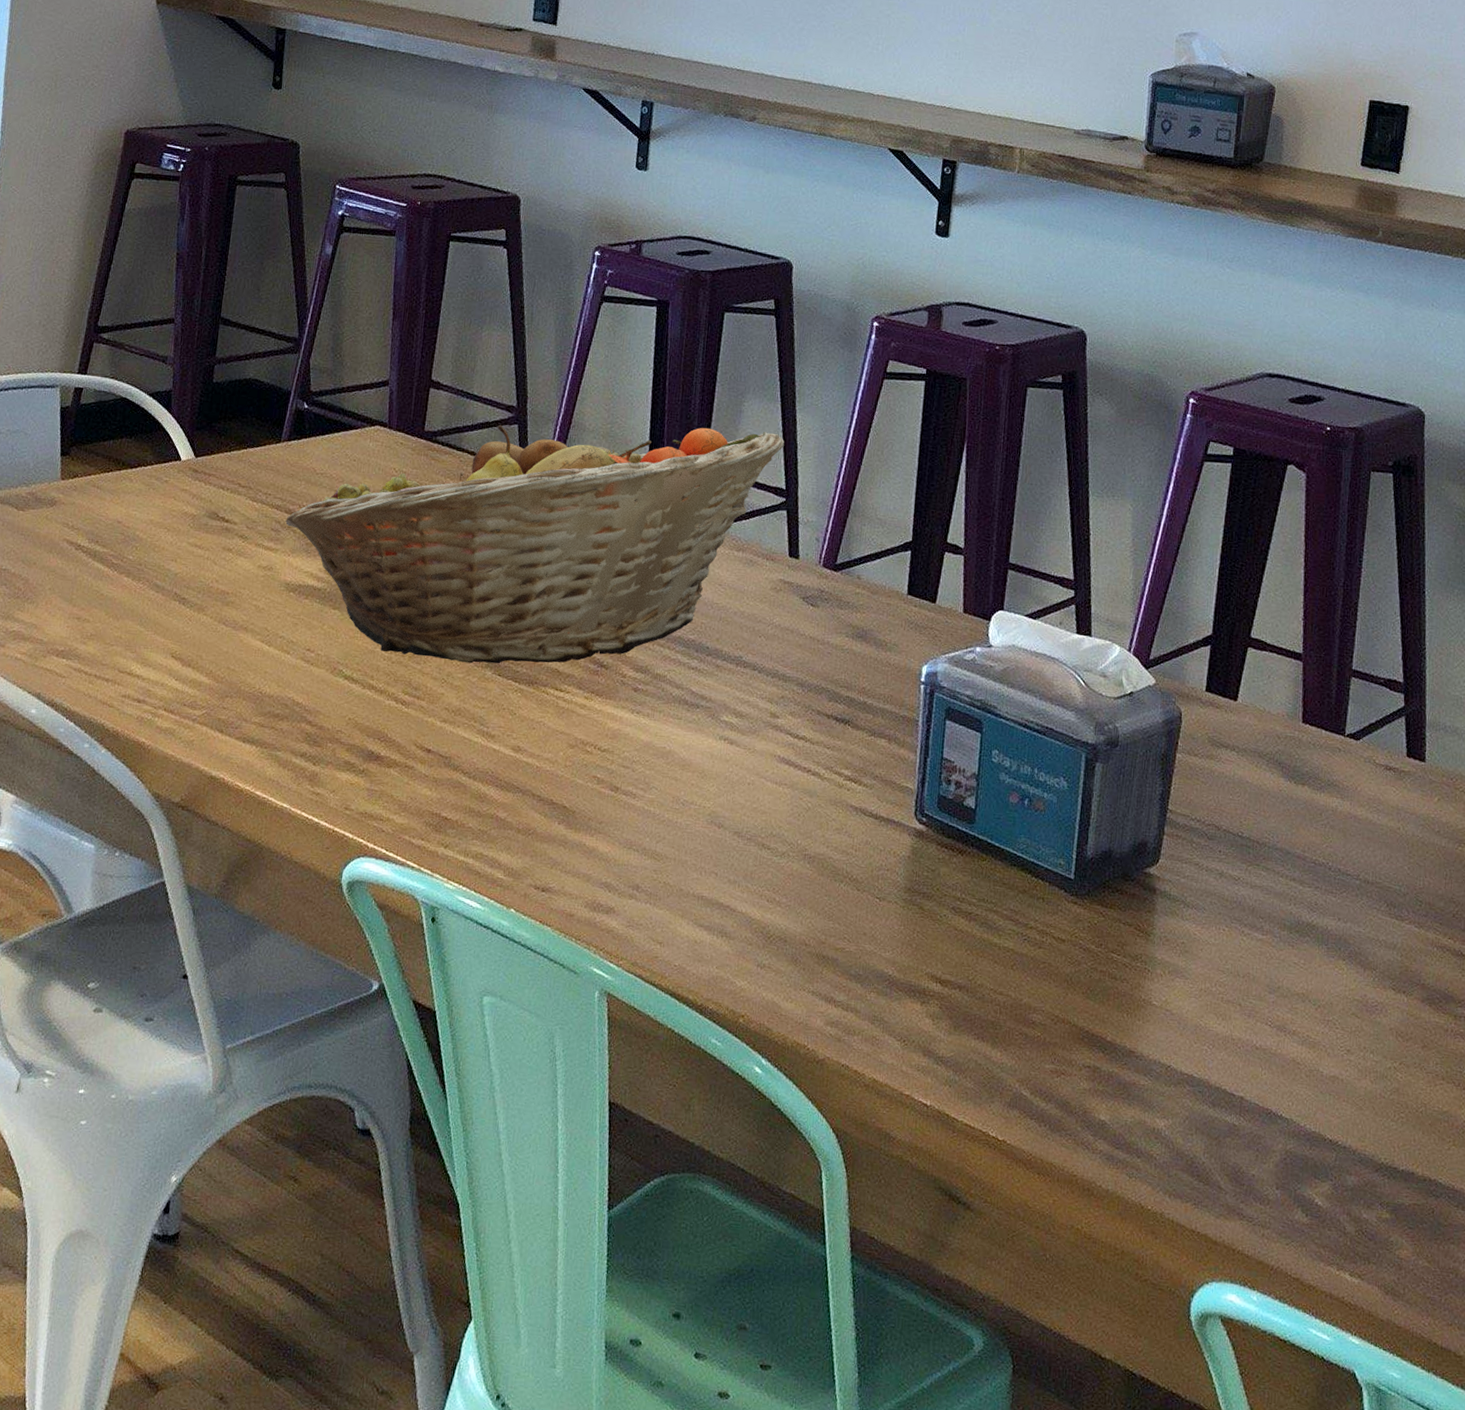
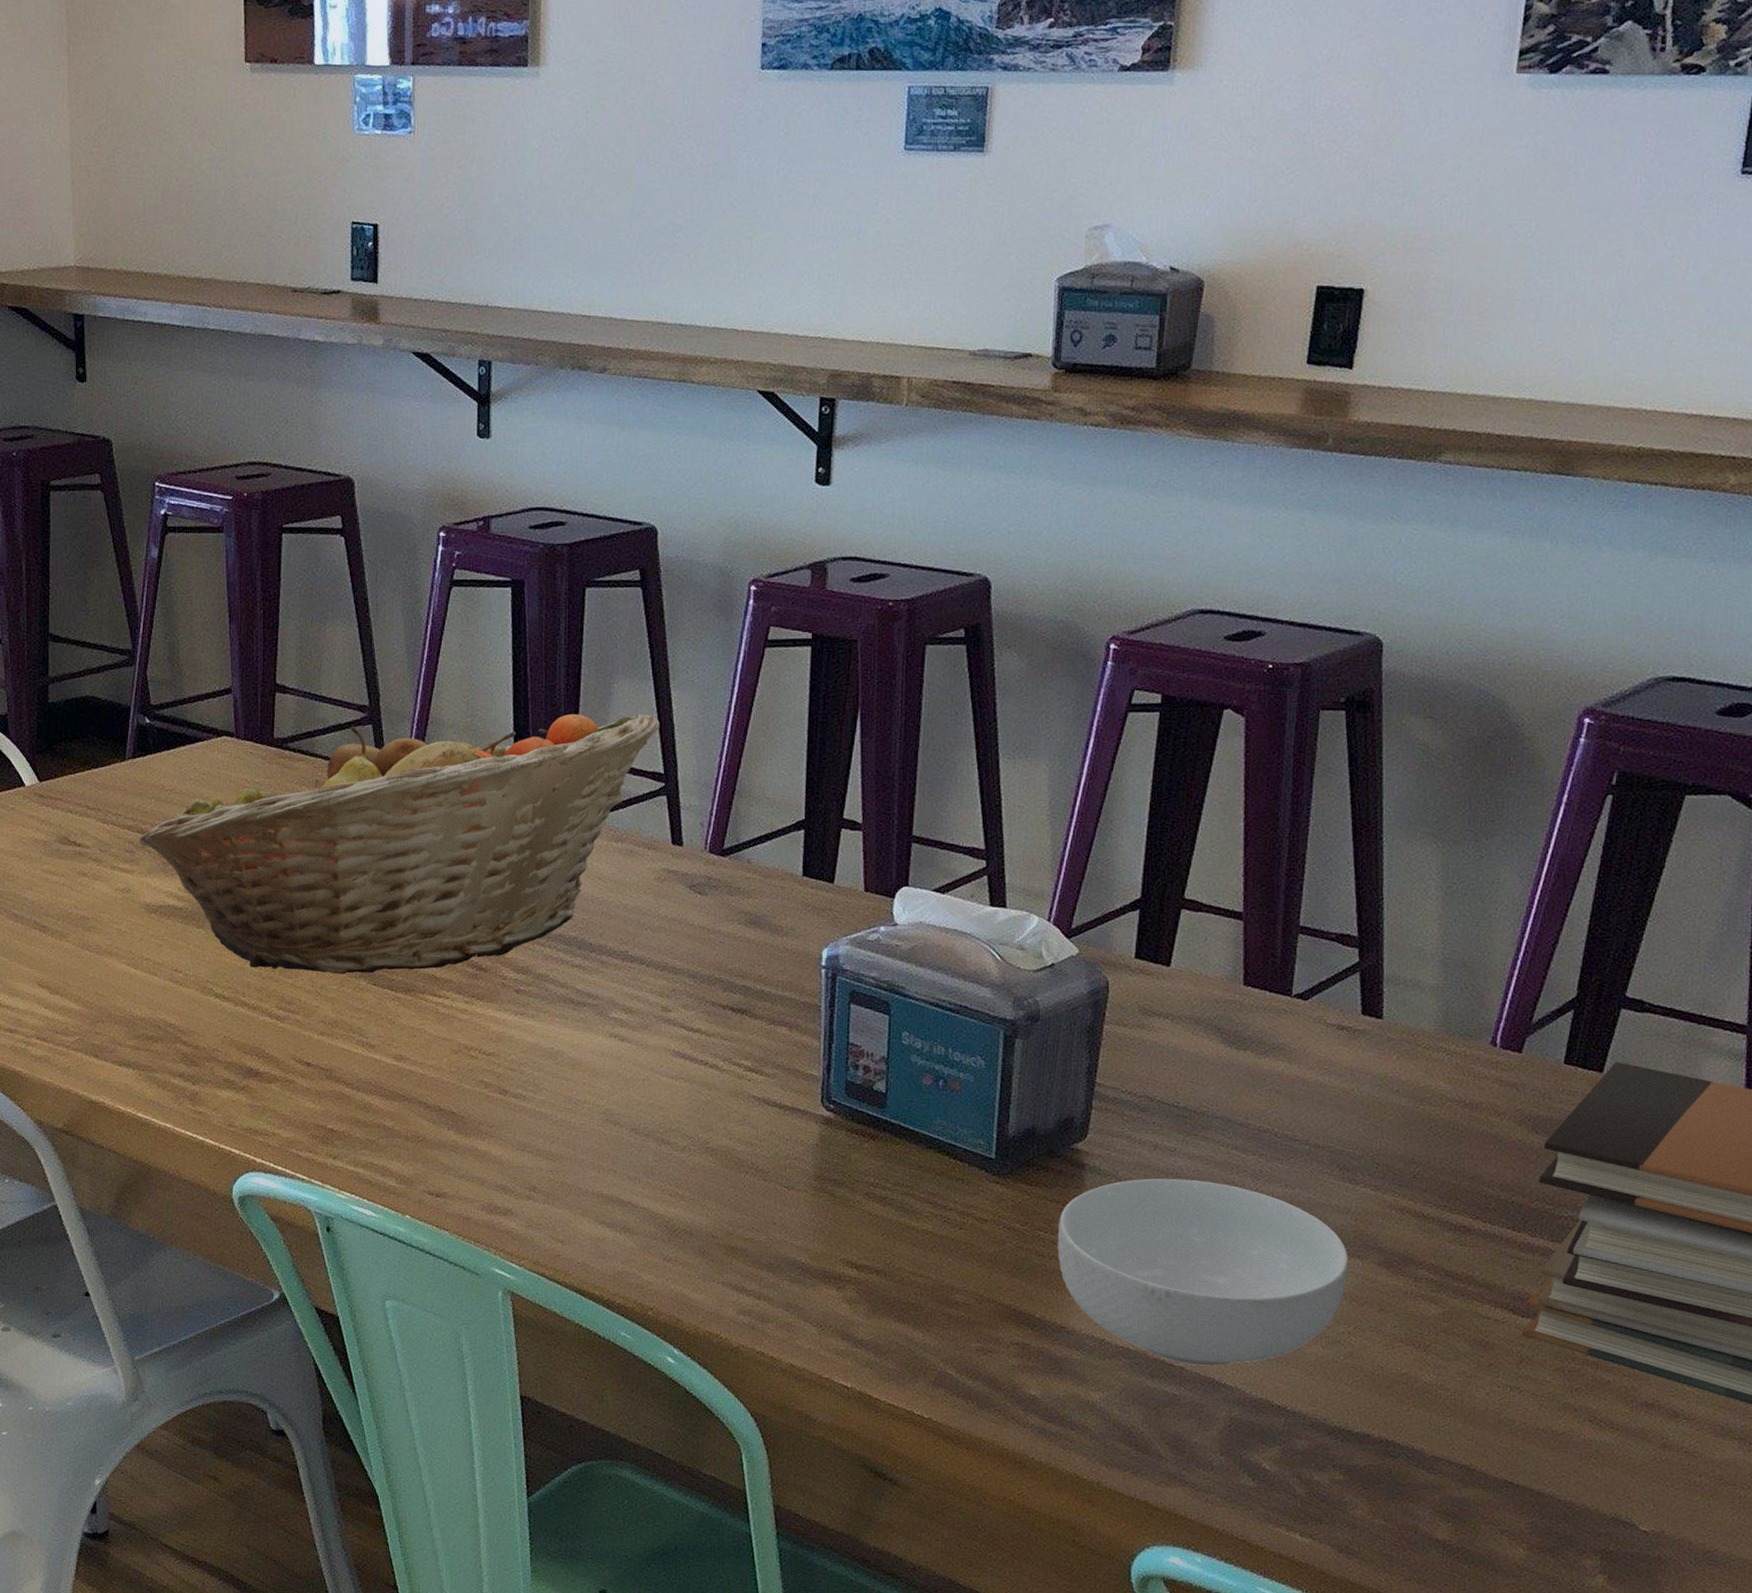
cereal bowl: none [1129,905,1395,1097] -> present [1057,1178,1349,1366]

